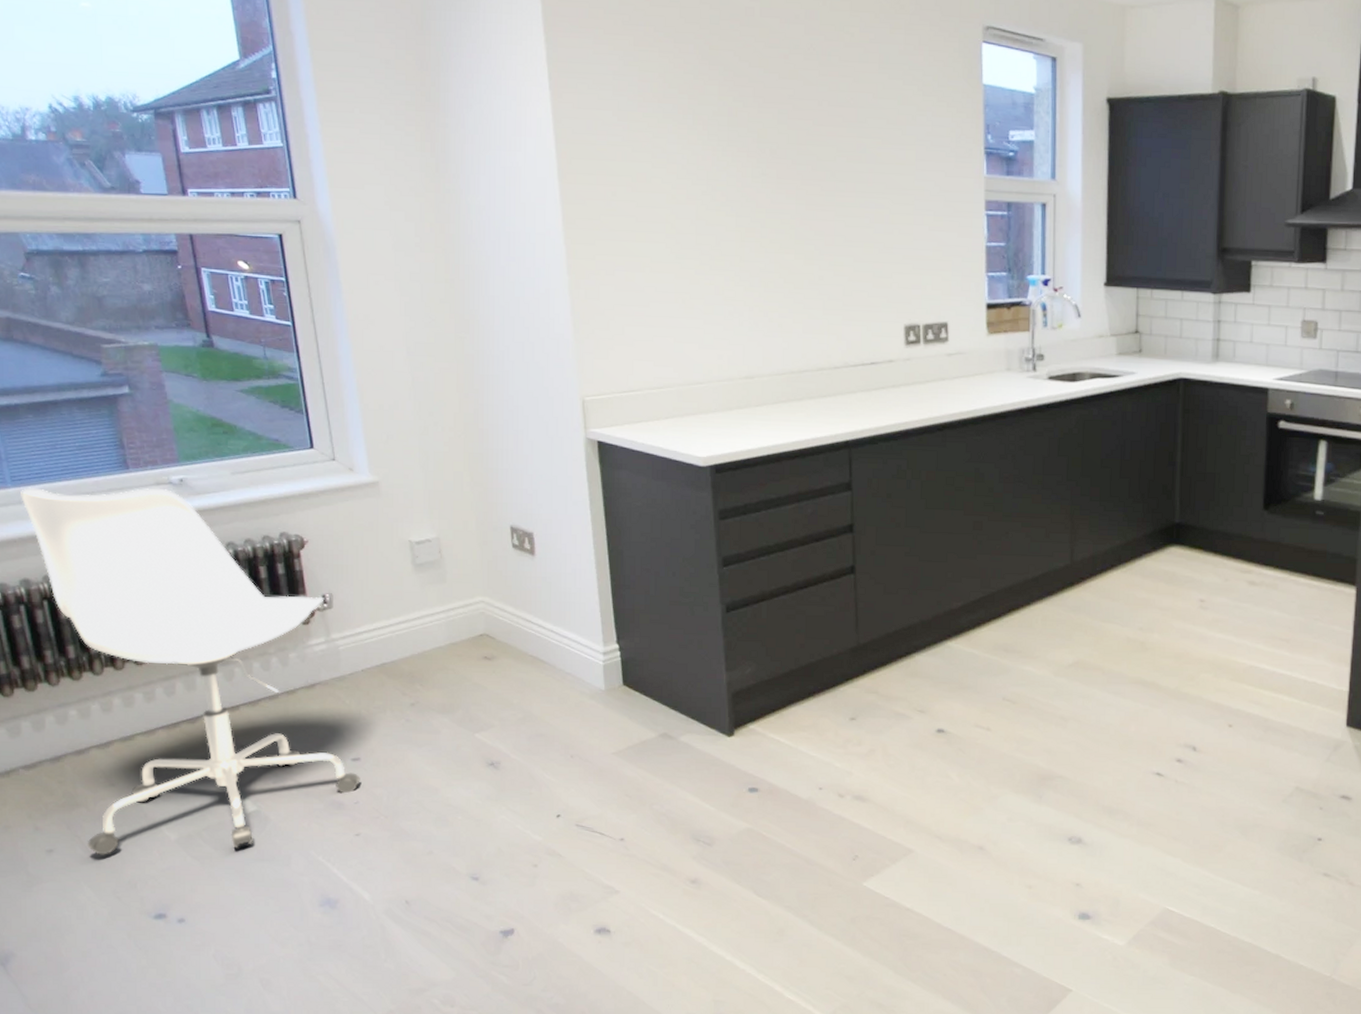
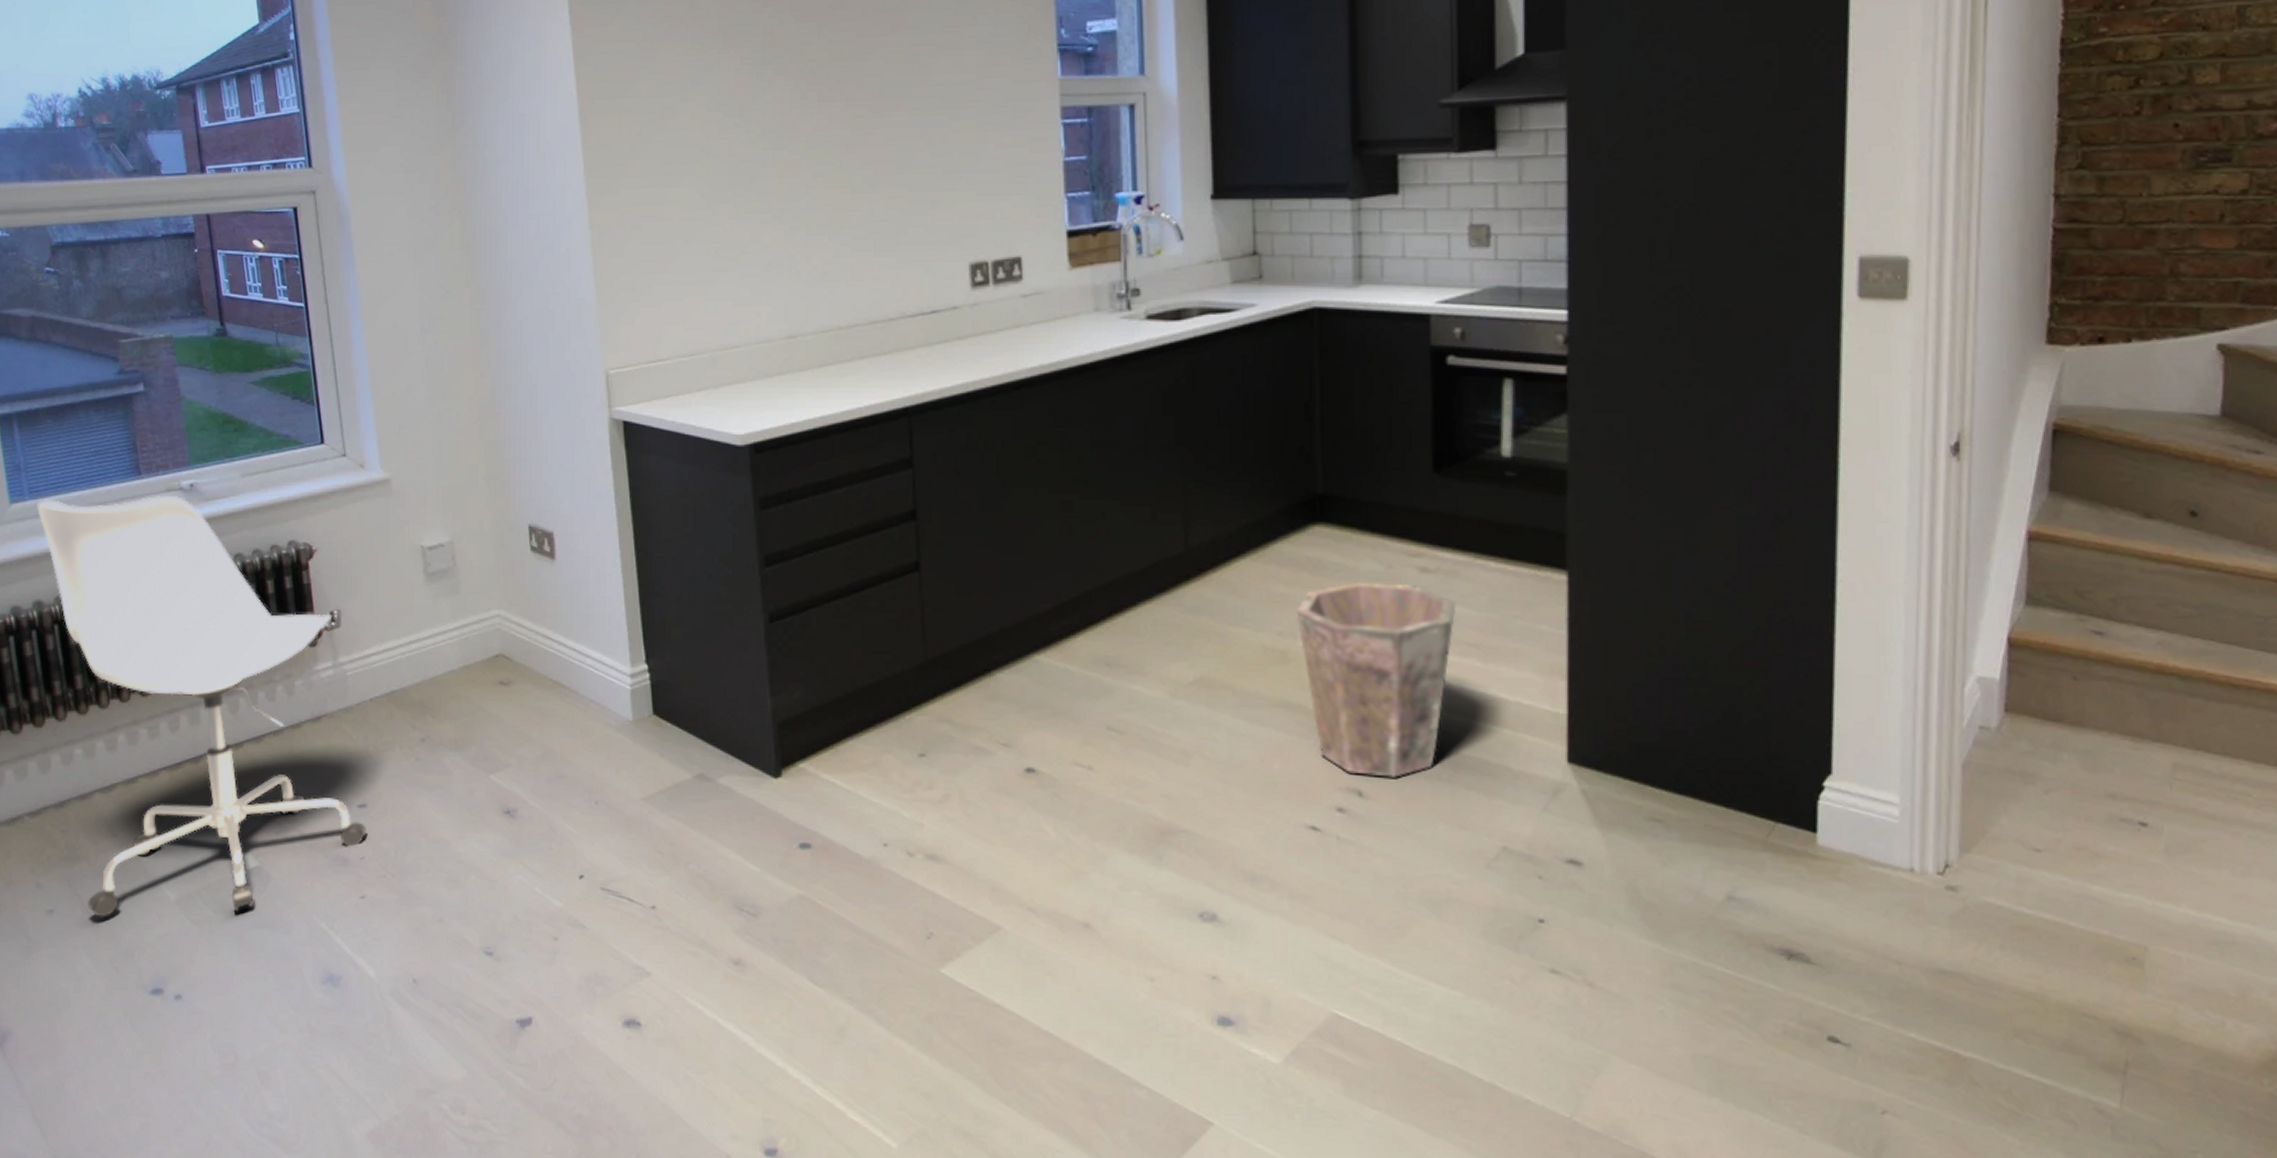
waste bin: none [1154,590,1274,737] -> present [1296,581,1456,778]

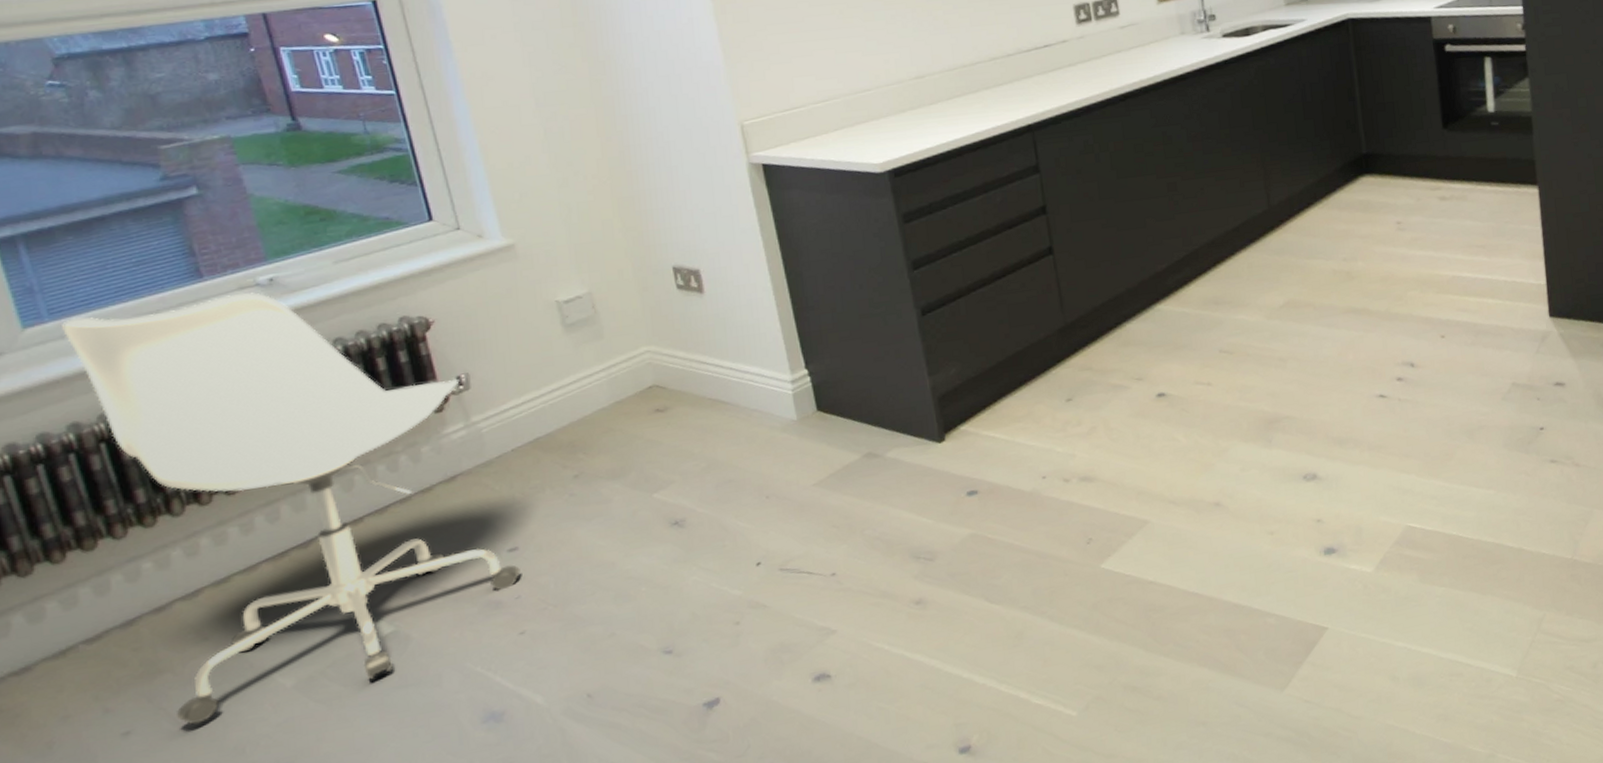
waste bin: present [1296,581,1456,778] -> none [1355,210,1467,352]

